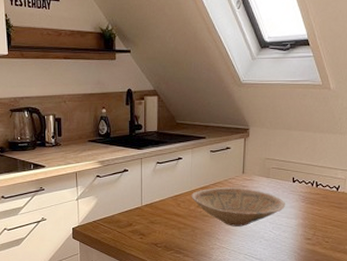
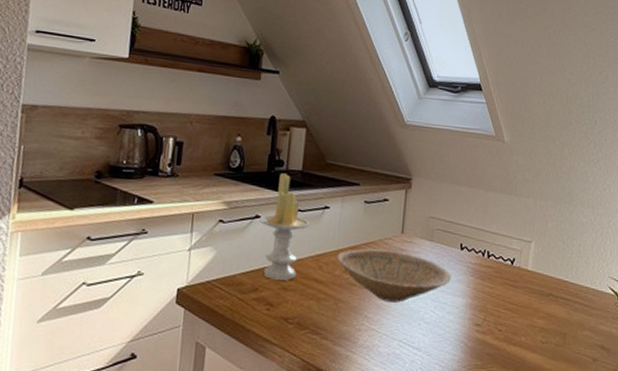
candle: none [127,135,168,216] -> present [259,173,310,281]

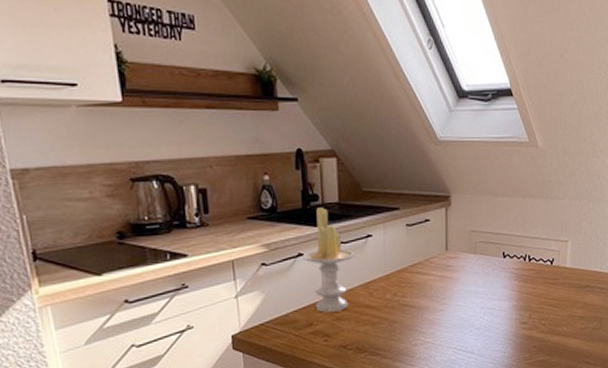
bowl: present [337,248,451,303] -> none [385,268,496,316]

